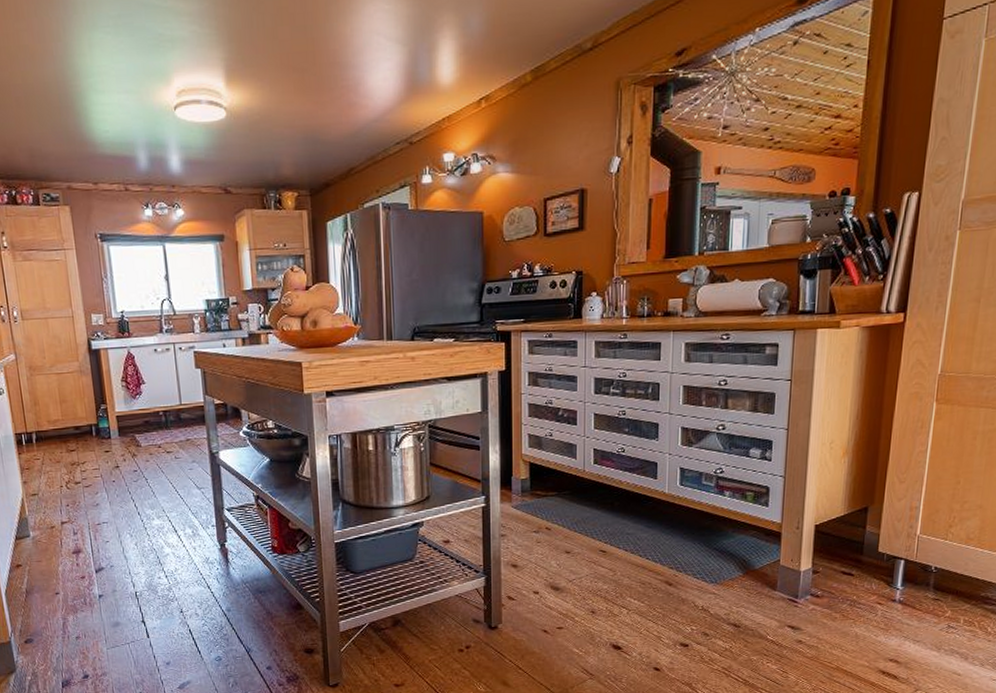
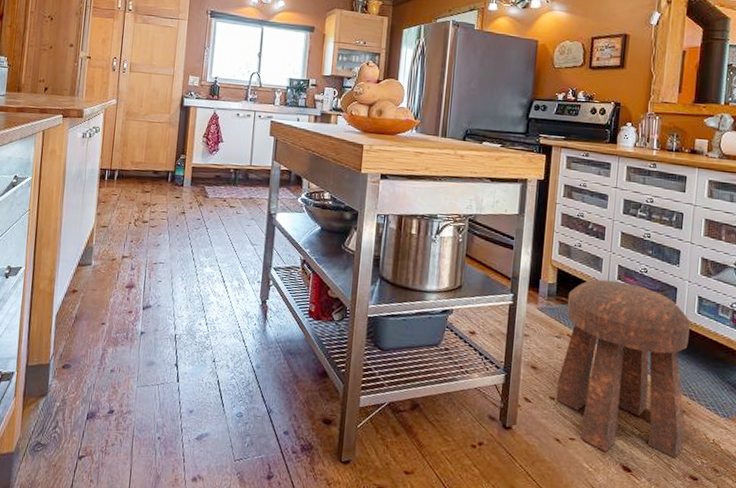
stool: none [540,465,673,635] -> present [556,279,690,459]

